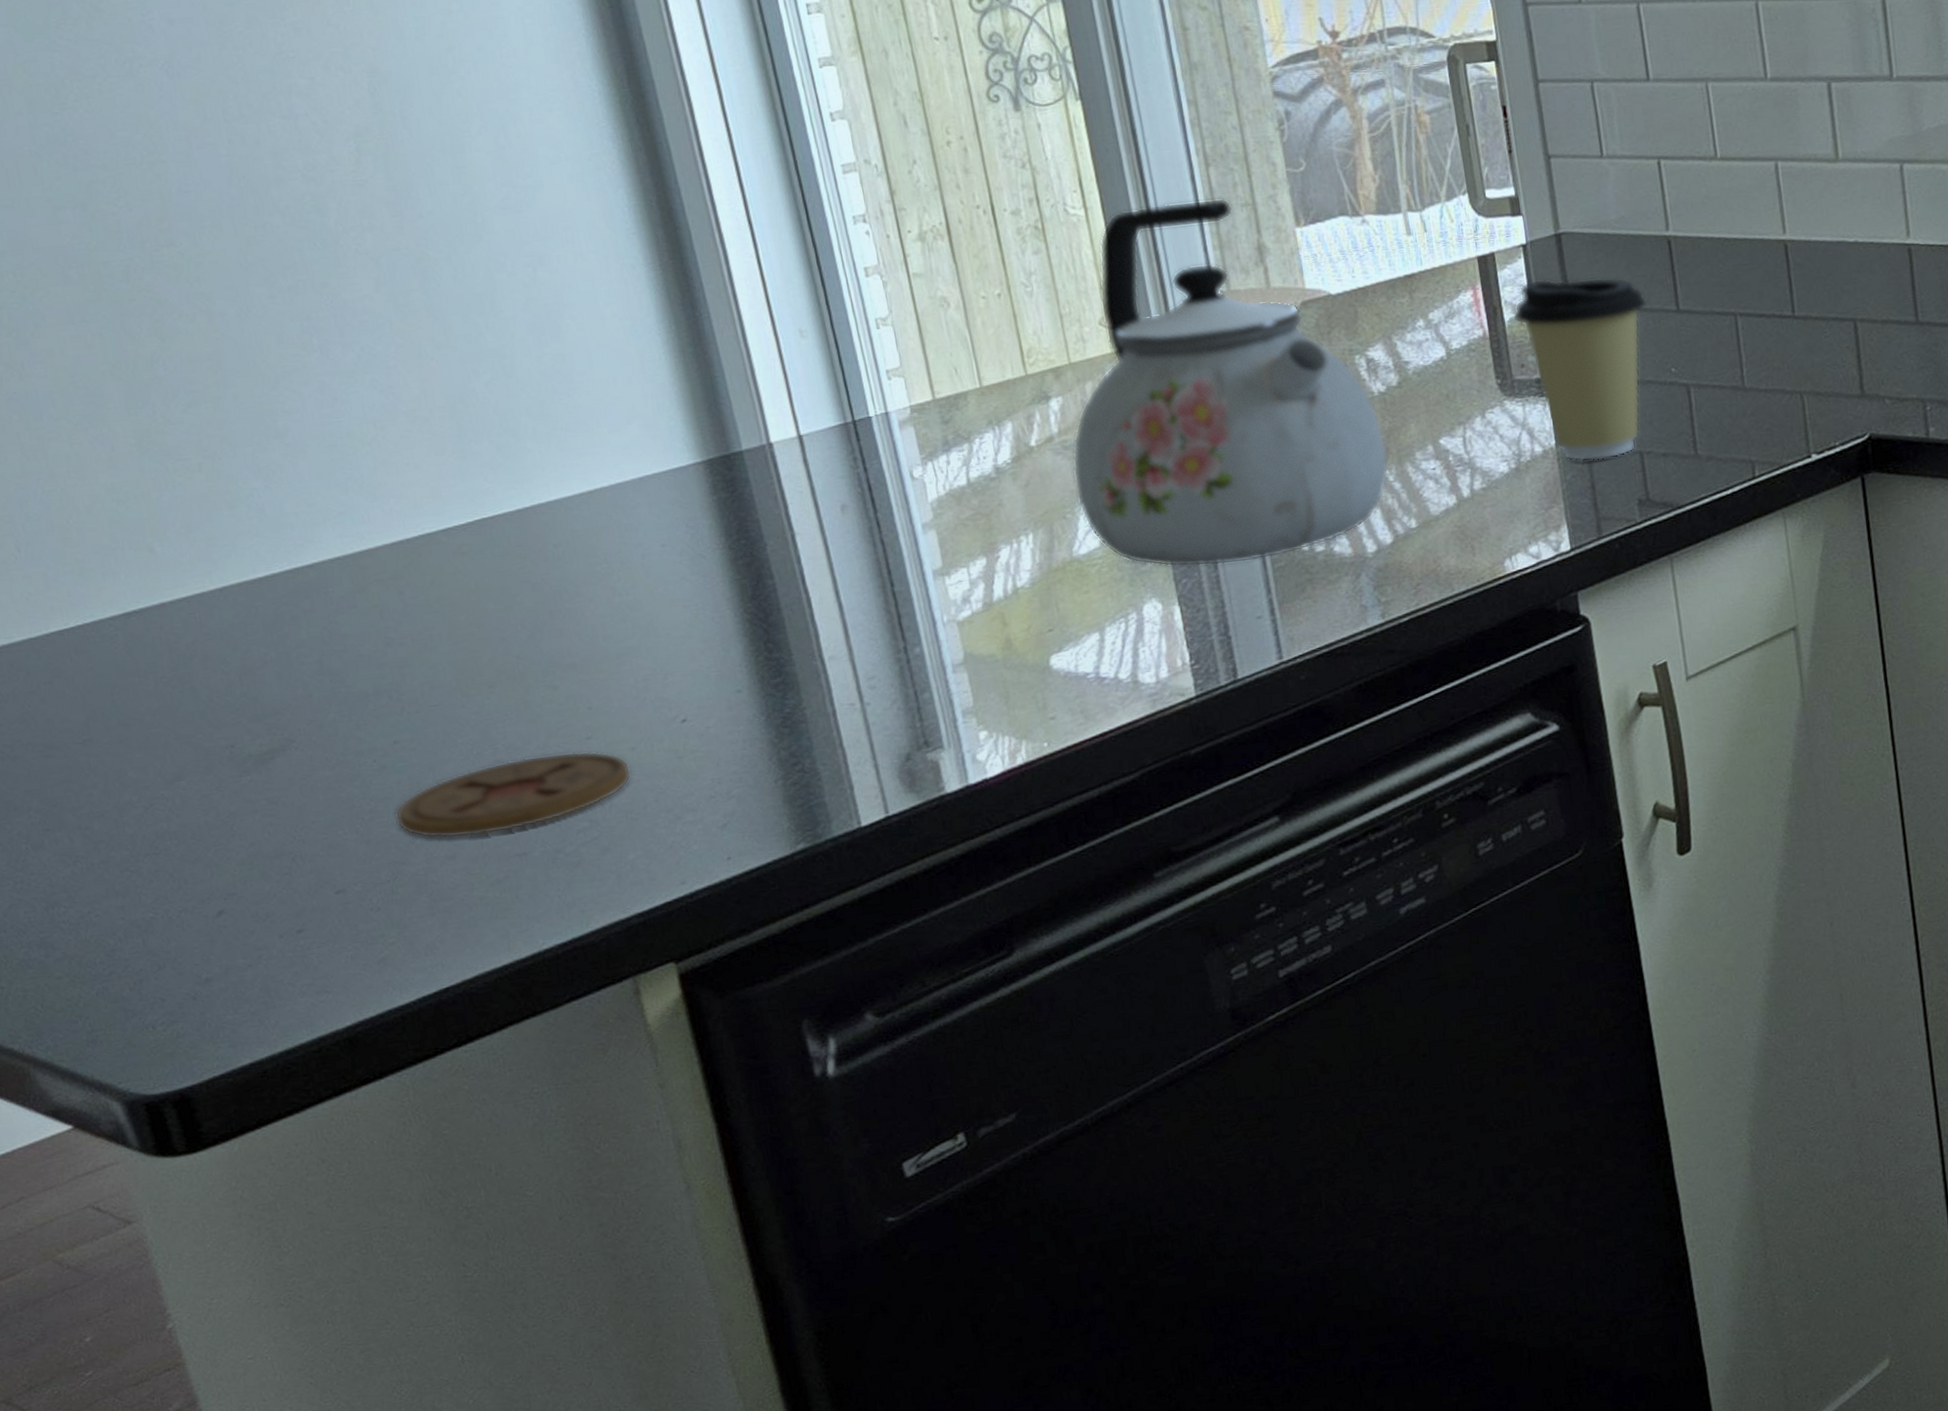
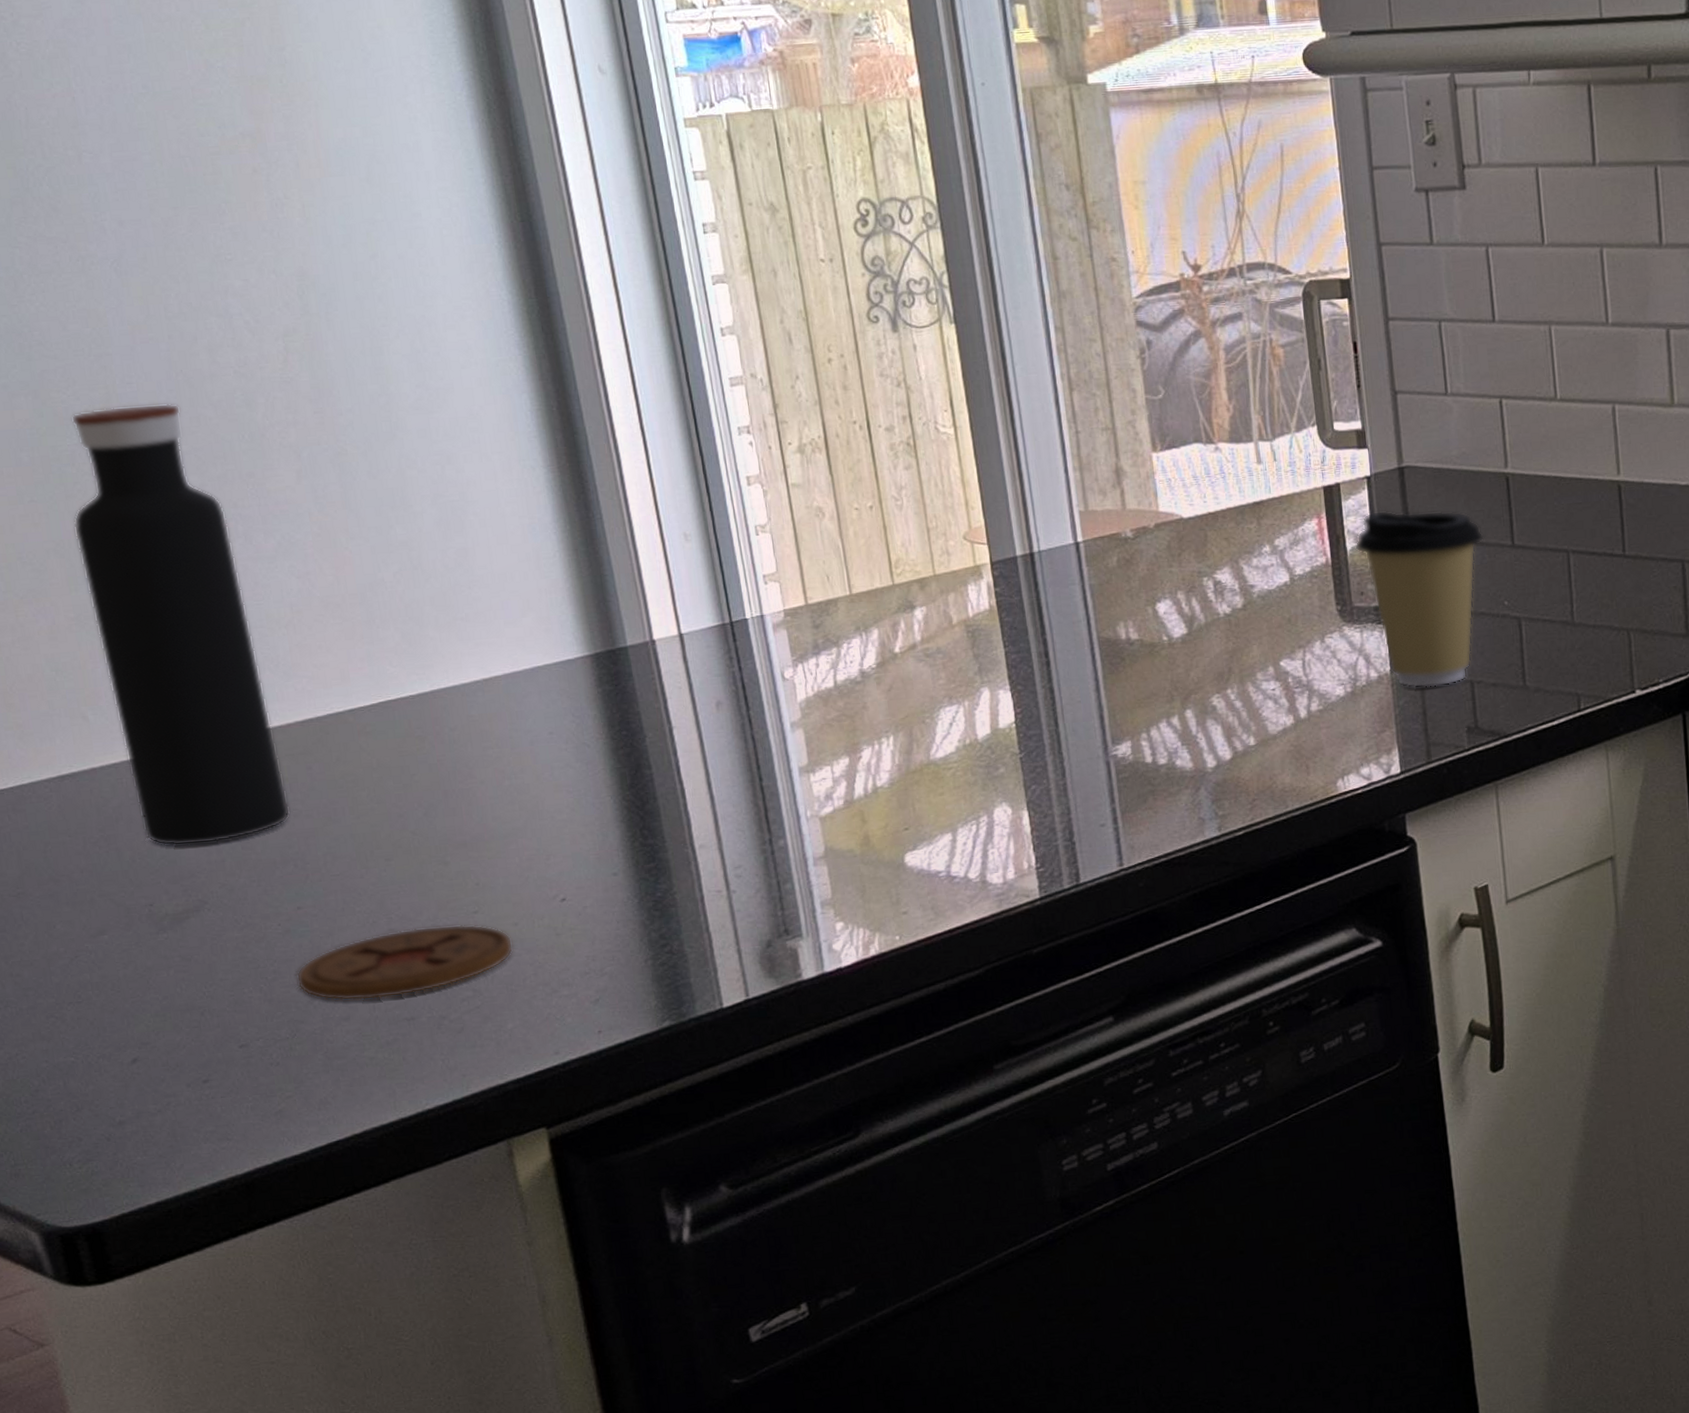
water bottle: none [123,211,382,683] -> present [71,403,291,846]
kettle: present [1072,197,1389,567] -> none [933,421,1231,774]

